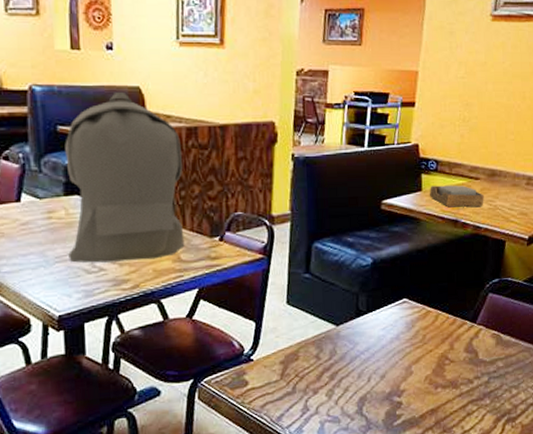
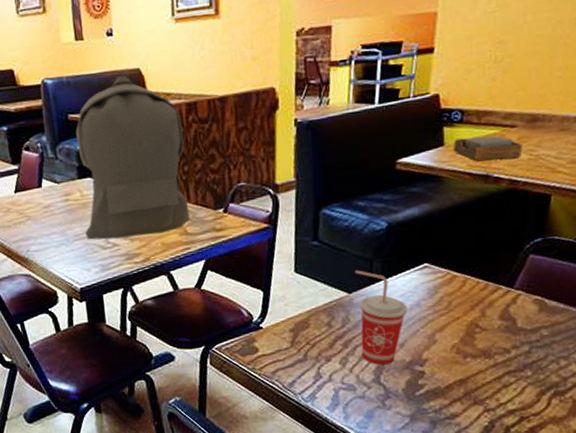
beverage cup: none [343,303,389,397] -> present [355,270,408,365]

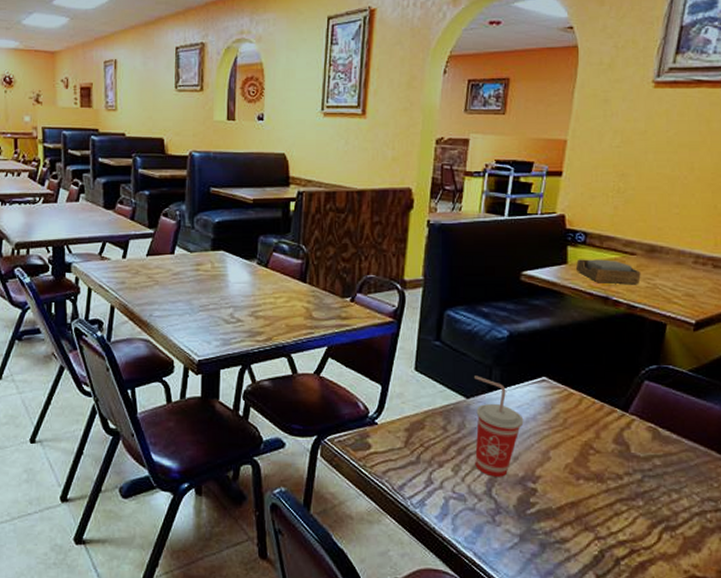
backpack: present [75,75,190,240] -> none [210,157,320,315]

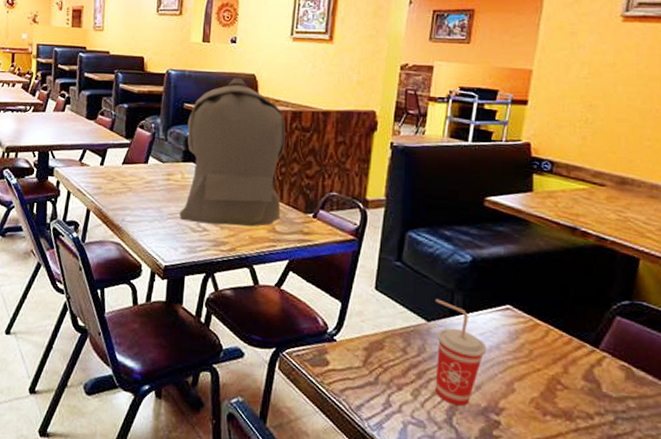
backpack: none [210,157,320,315] -> present [178,77,286,227]
napkin holder: present [575,259,641,285] -> none [541,187,611,217]

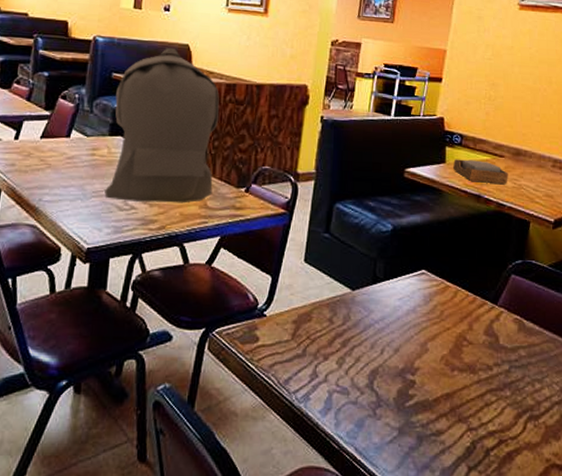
beverage cup: present [435,299,487,406] -> none [358,268,405,369]
napkin holder: none [541,187,611,217] -> present [452,159,508,185]

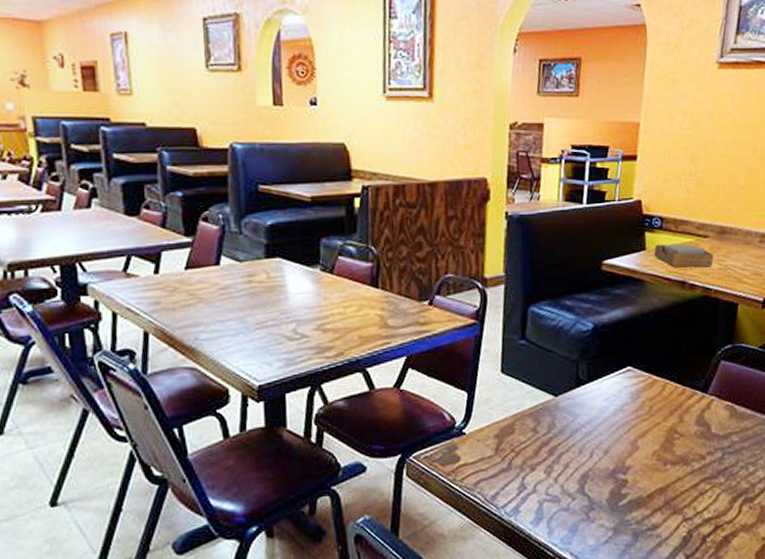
backpack: present [103,47,220,204] -> none [266,148,392,330]

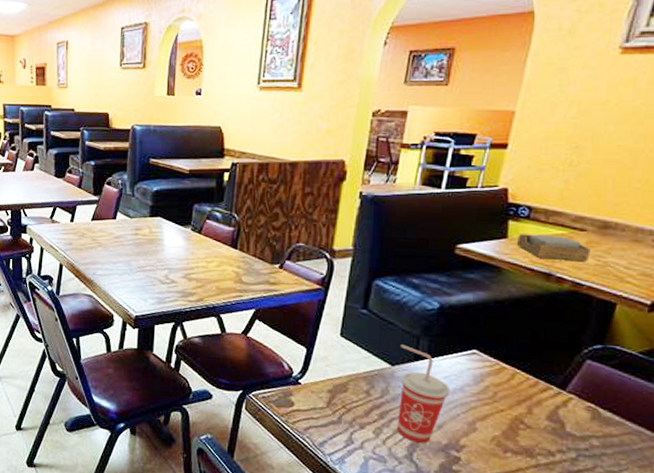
beverage cup: none [562,372,612,474] -> present [397,344,451,443]

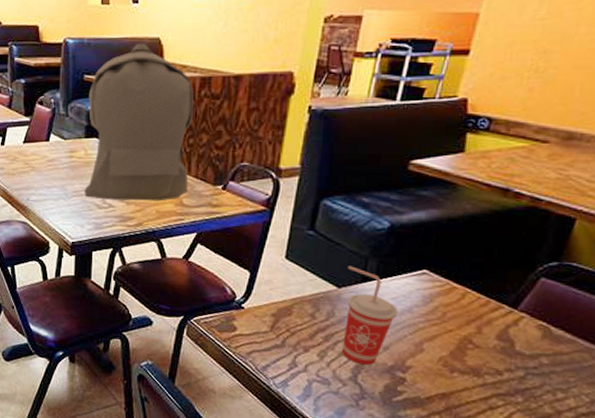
backpack: none [147,130,253,278] -> present [83,42,194,201]
napkin holder: present [516,234,591,262] -> none [473,147,552,176]

